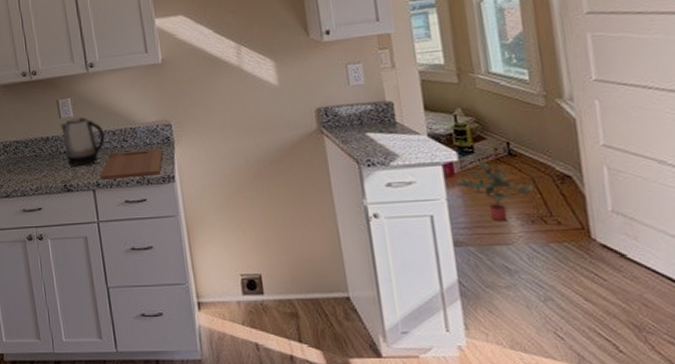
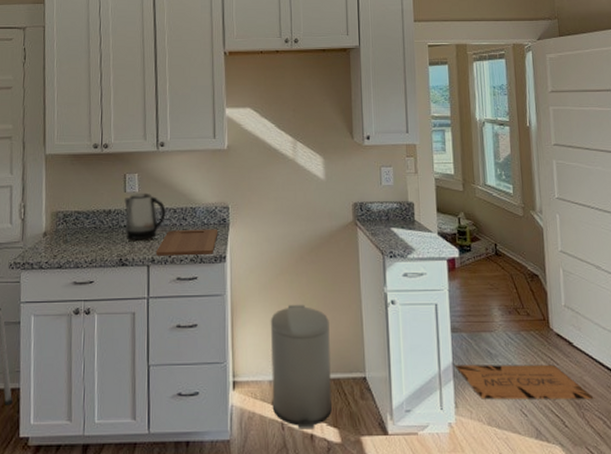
pedal bin: none [231,221,312,350] -> present [270,304,332,429]
potted plant: present [454,161,537,222] -> none [455,258,514,312]
doormat: none [461,280,663,322] -> present [454,364,595,400]

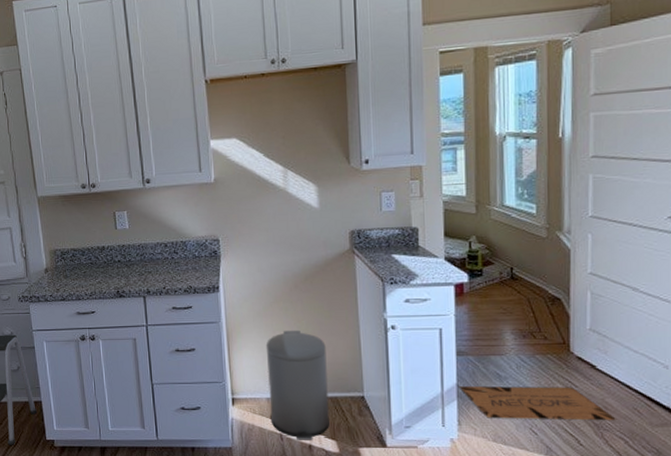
kettle: present [124,192,166,241] -> none [116,229,157,274]
cutting board: present [156,229,218,256] -> none [151,261,210,288]

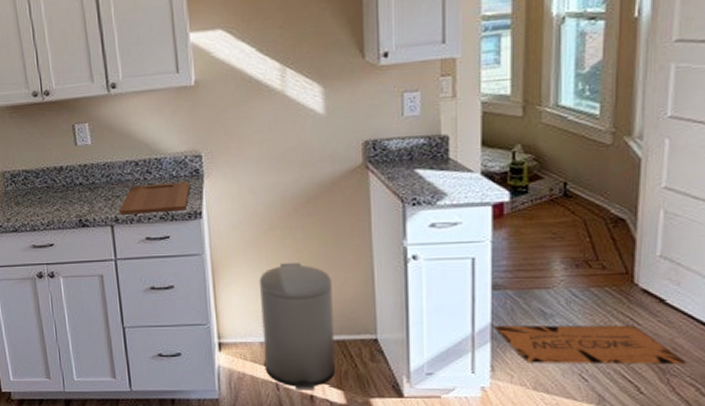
cutting board: none [151,261,210,288] -> present [119,181,191,215]

